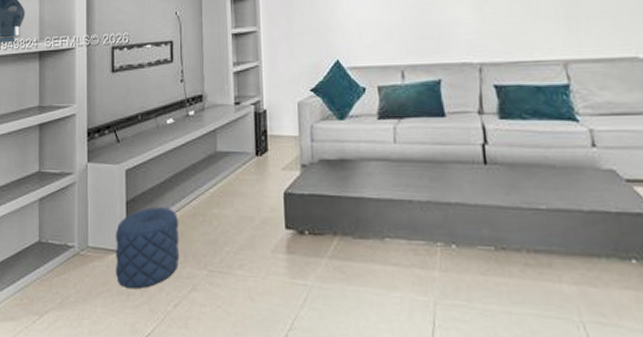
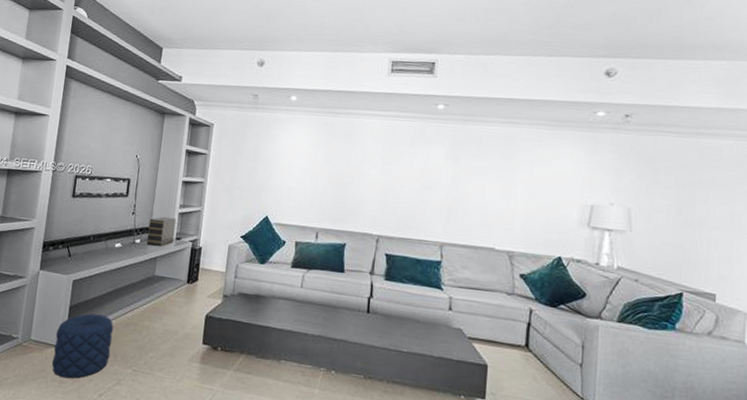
decorative box: none [201,80,232,117] -> present [146,217,176,247]

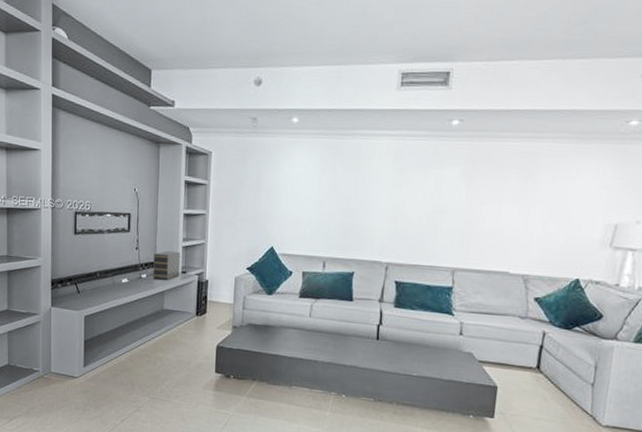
pouf: present [51,313,114,379] -> none [73,347,129,407]

